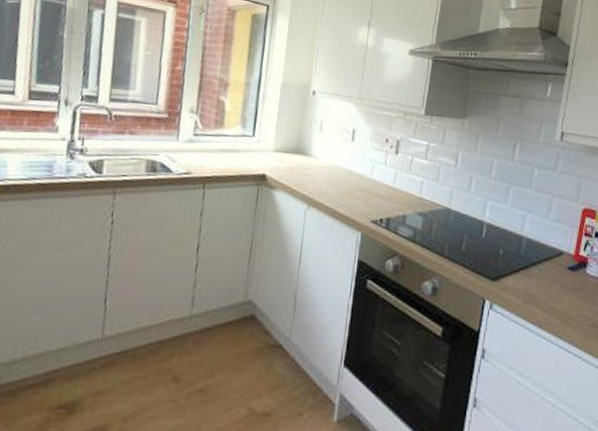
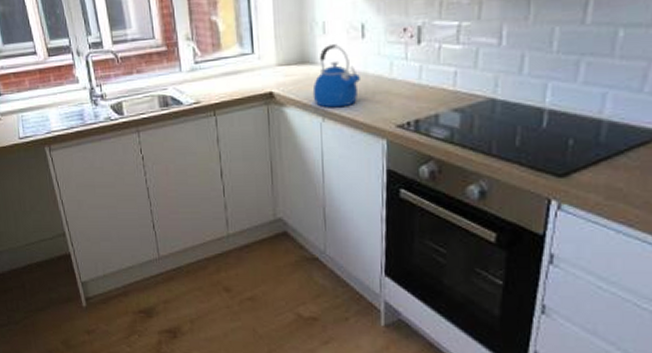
kettle: none [302,141,346,198] -> present [312,44,360,108]

